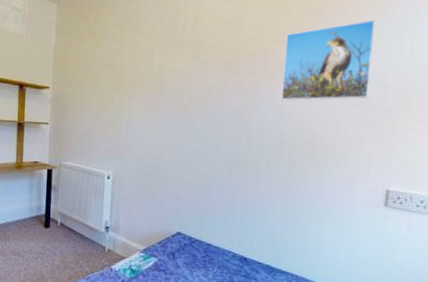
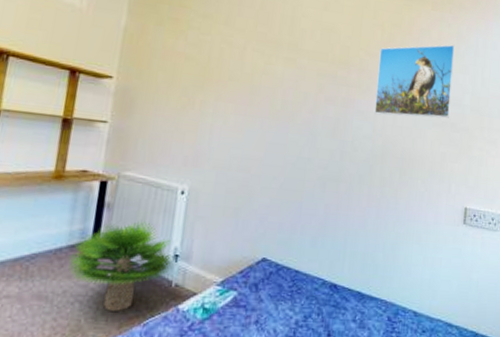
potted plant: none [31,200,106,267] -> present [68,221,174,311]

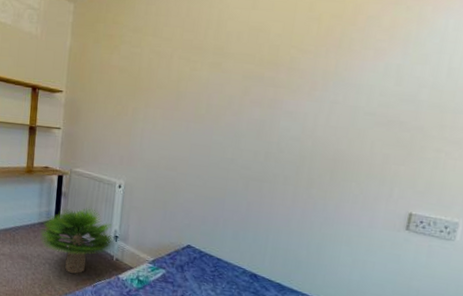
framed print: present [374,44,455,118] -> none [305,31,414,117]

